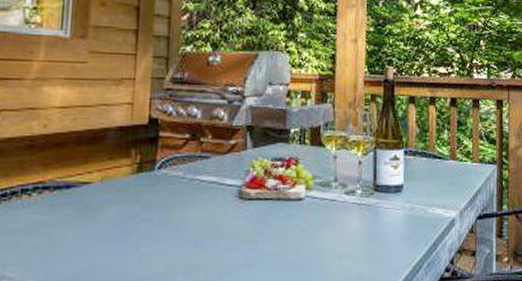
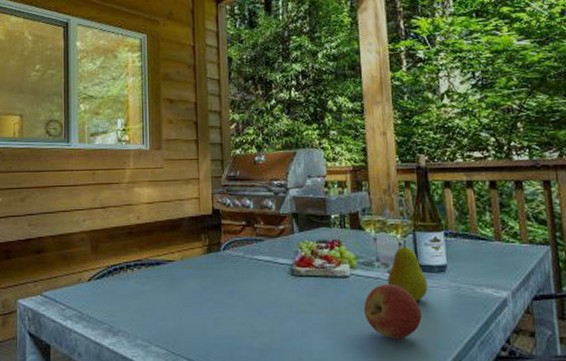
apple: none [316,206,375,267] -> present [364,284,422,339]
fruit: none [344,157,384,224] -> present [388,239,429,301]

